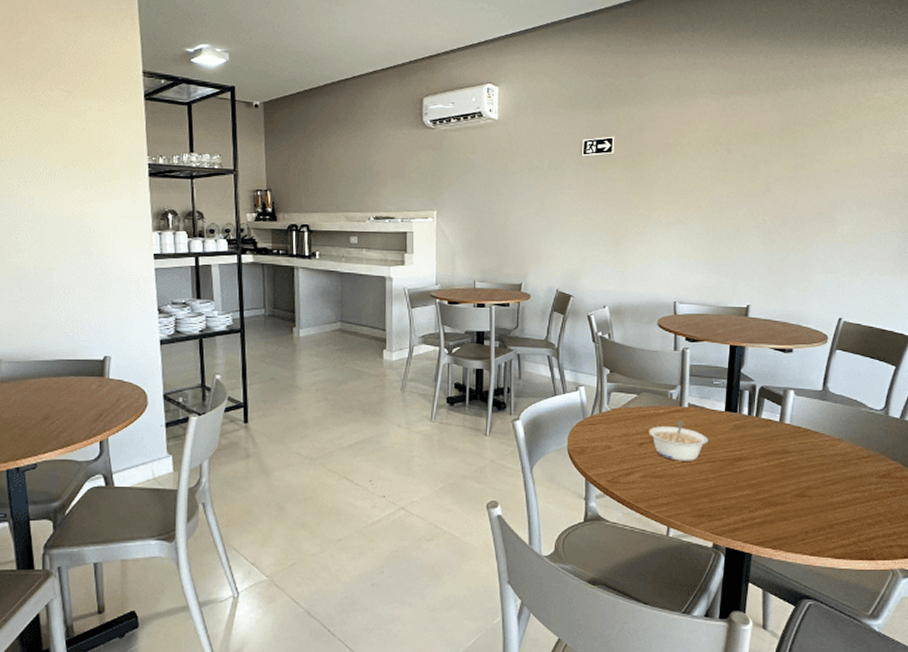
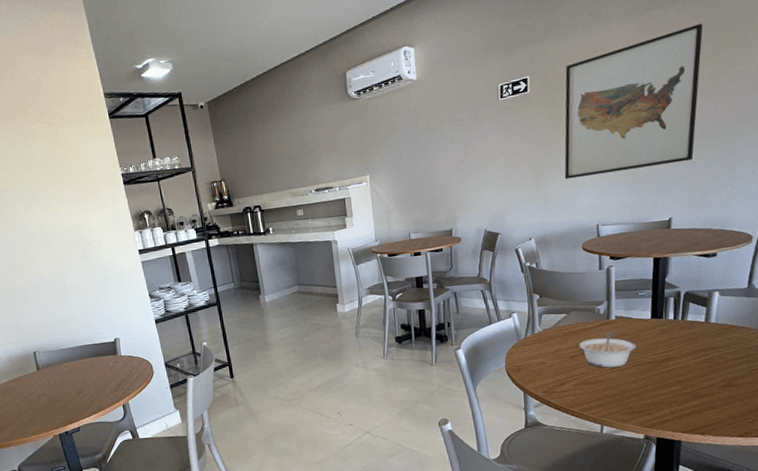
wall art: none [644,115,785,250] -> present [564,23,703,179]

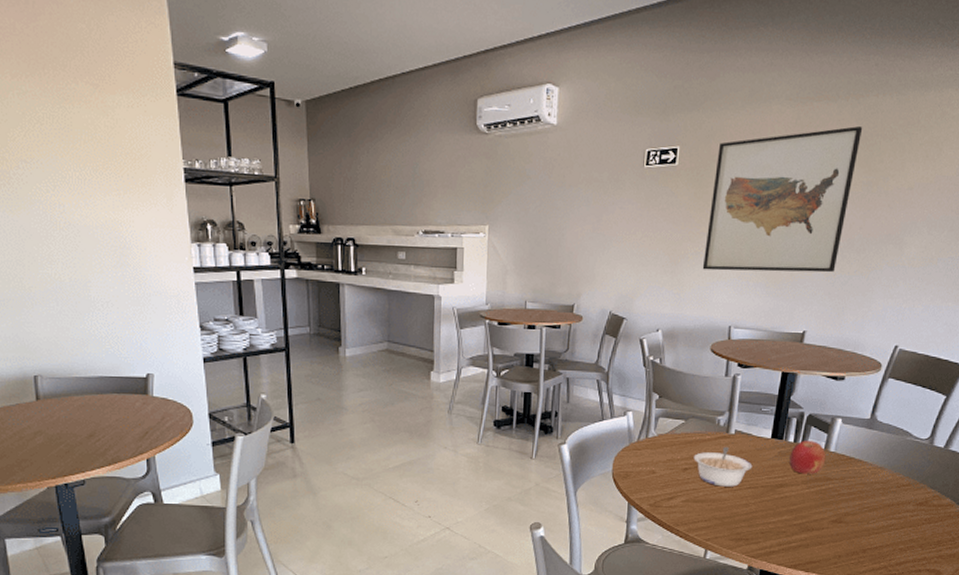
fruit: none [671,315,708,347] -> present [789,440,826,474]

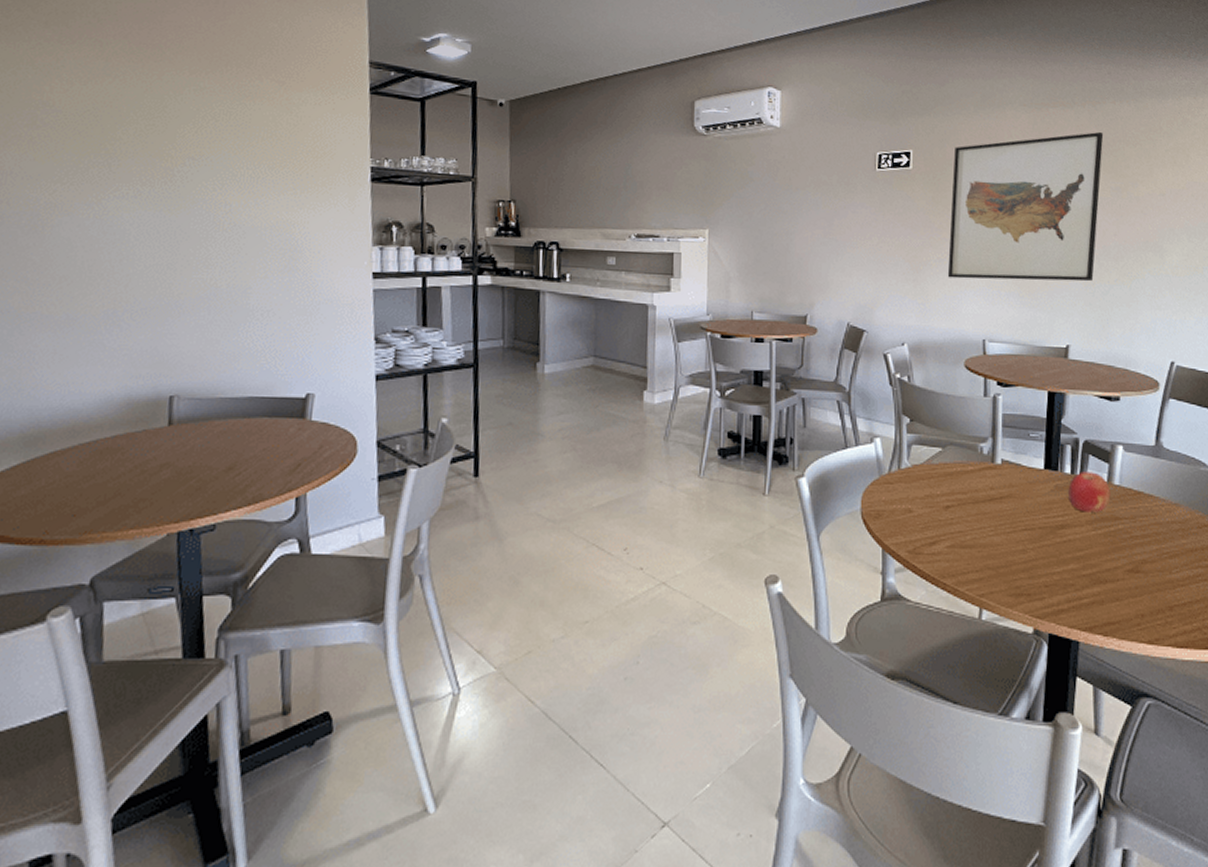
legume: present [693,446,753,487] -> none [956,479,1026,529]

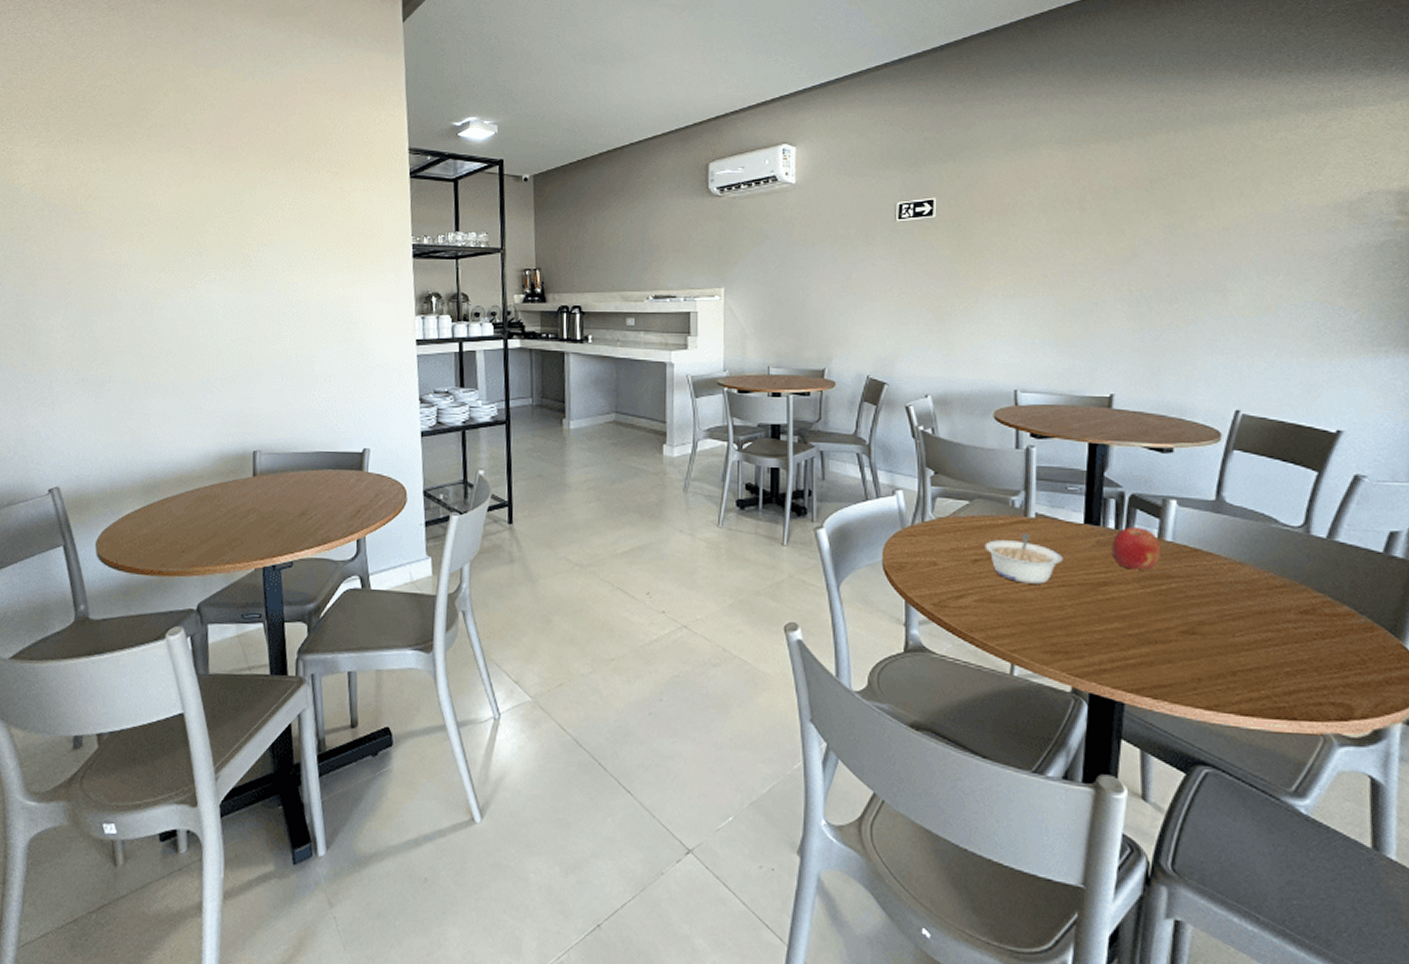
wall art: present [947,131,1104,282] -> none [974,165,1155,328]
legume: none [956,479,1026,529] -> present [984,533,1063,584]

